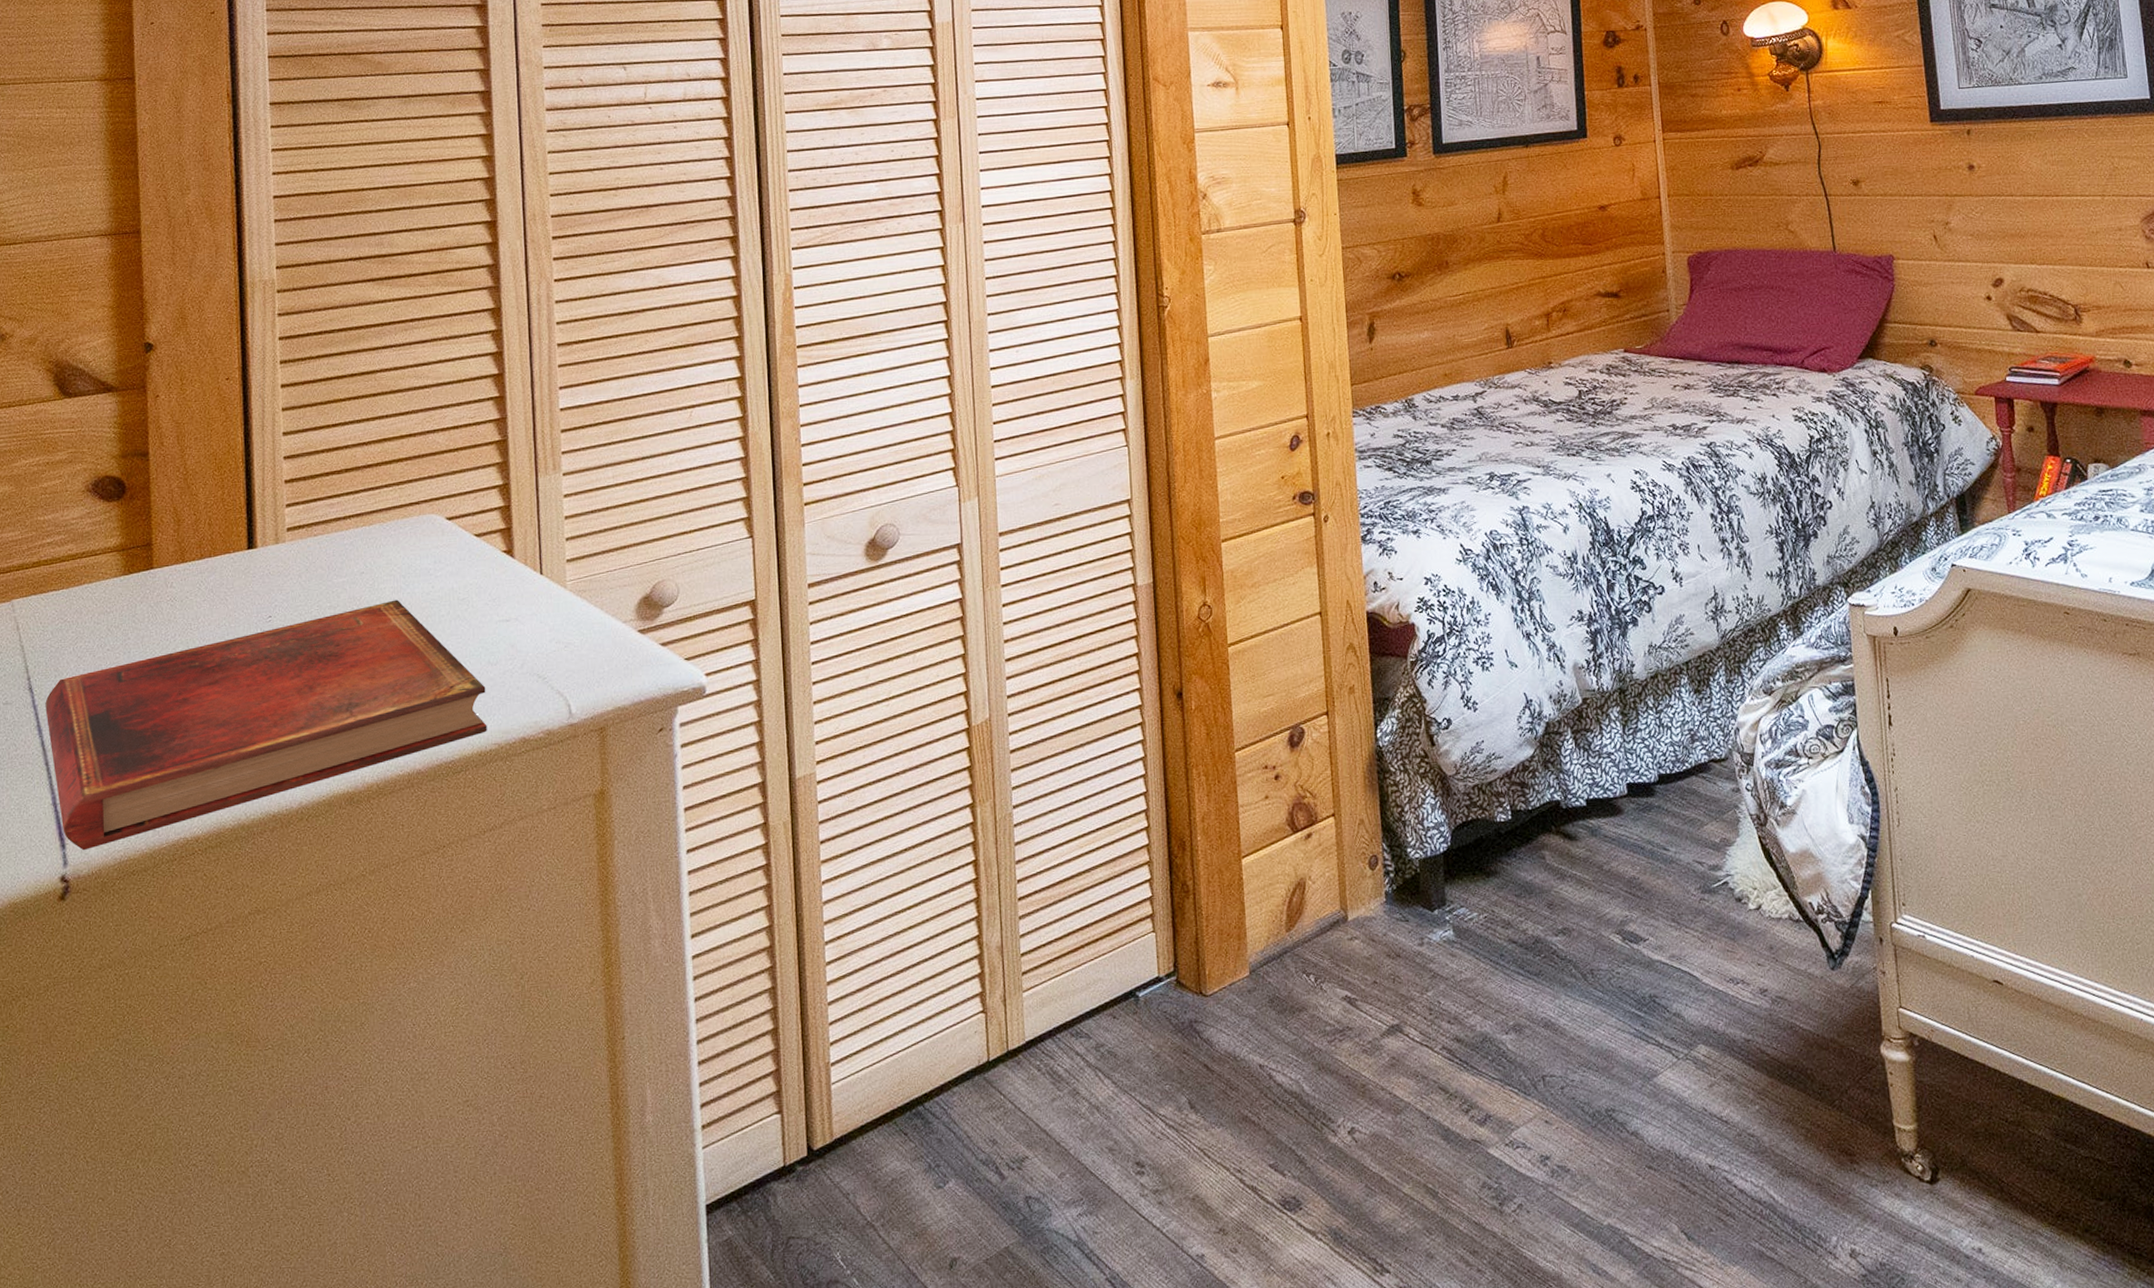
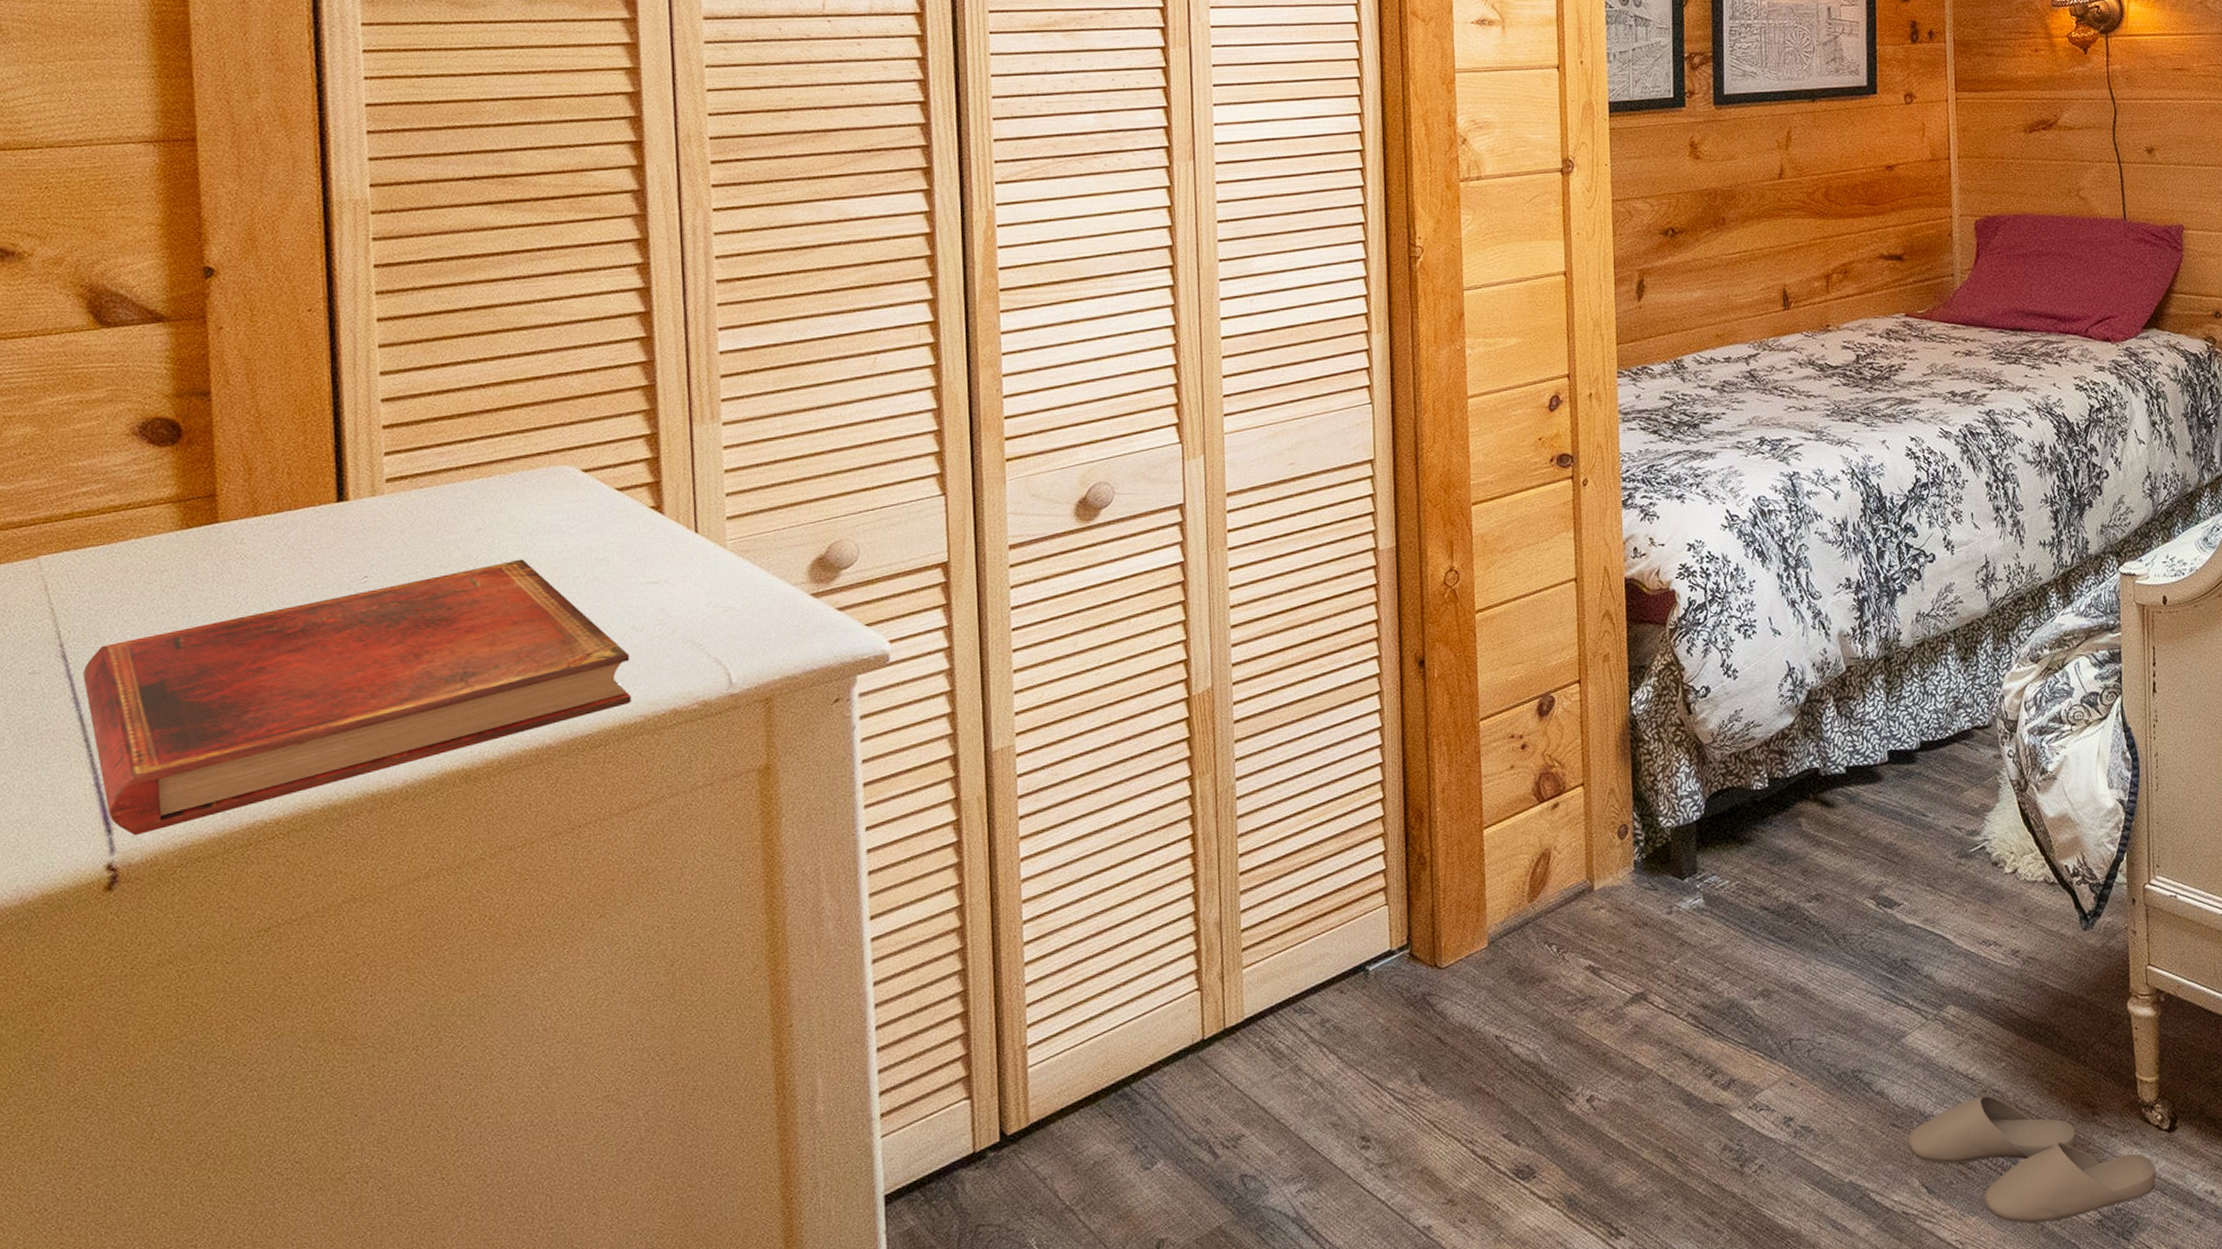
slippers: none [1665,1139,1920,1276] -> present [1908,1095,2155,1223]

